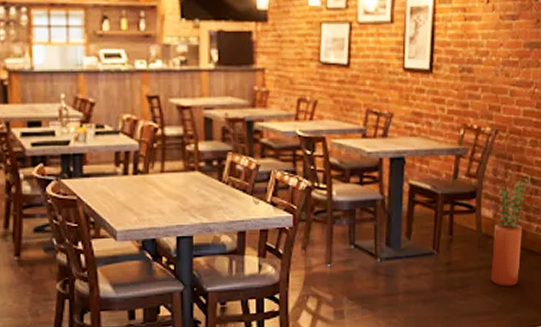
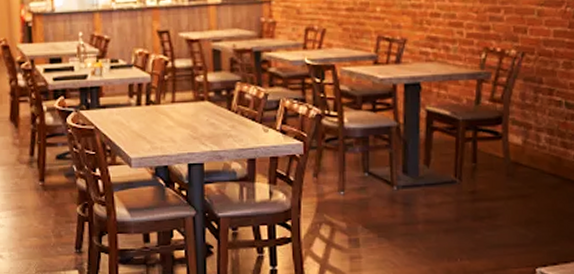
vase: present [491,173,528,286] -> none [522,97,562,217]

